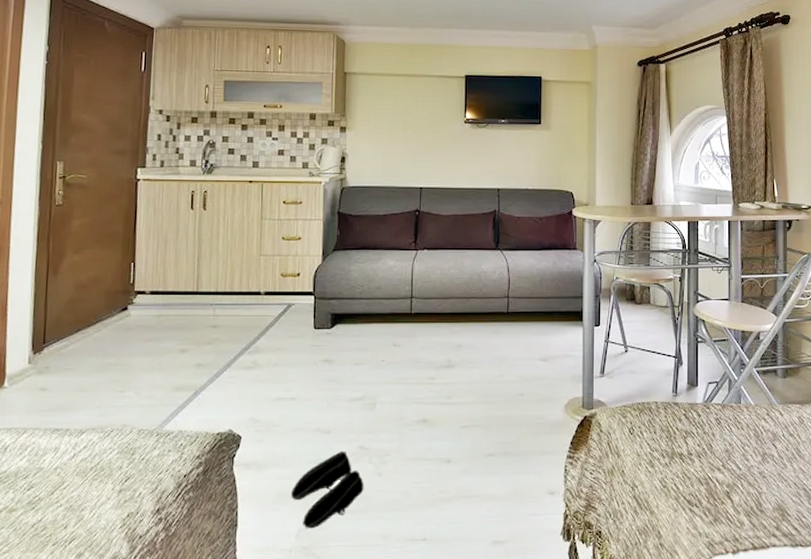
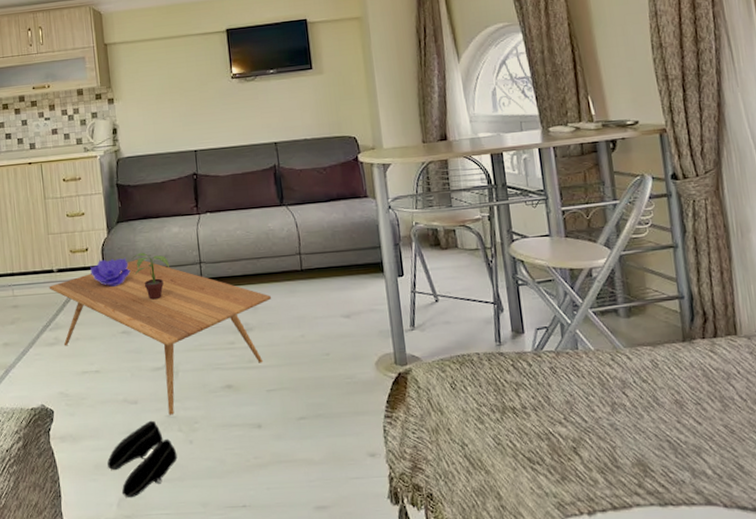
coffee table: none [253,288,477,446] -> present [49,258,272,415]
decorative bowl: none [299,285,341,314] -> present [90,257,131,287]
potted plant: none [344,283,380,330] -> present [132,253,169,300]

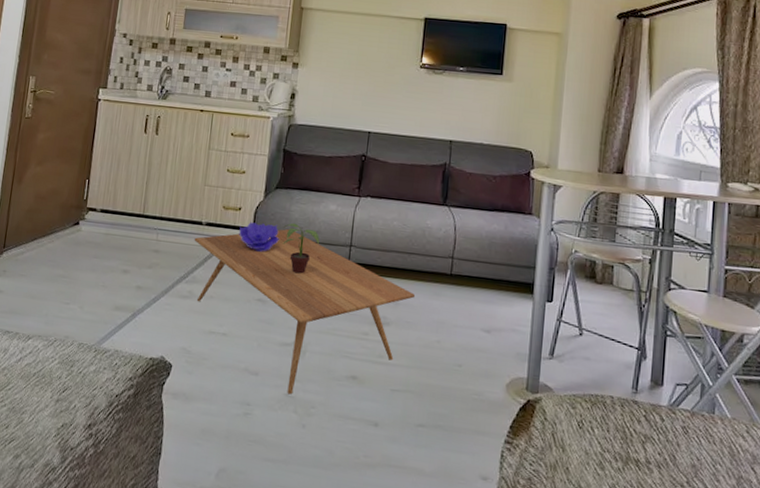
shoe: present [107,420,178,498] -> none [214,395,287,471]

